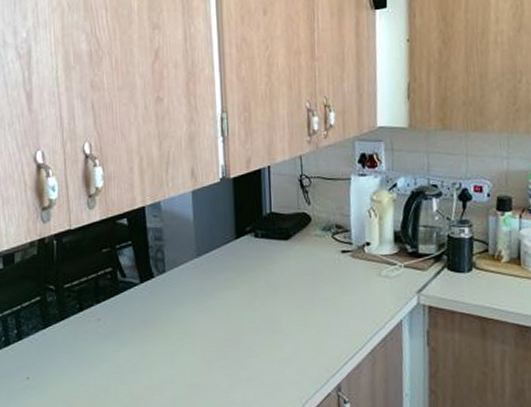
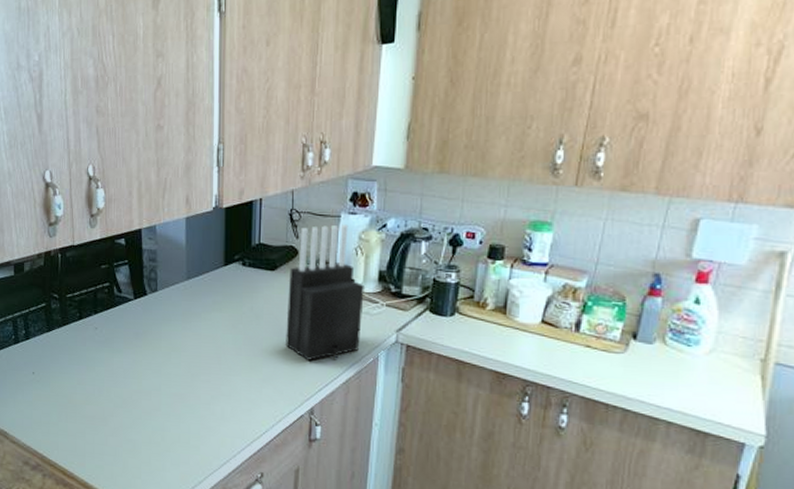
knife block: none [304,186,382,332] -> present [286,224,364,360]

